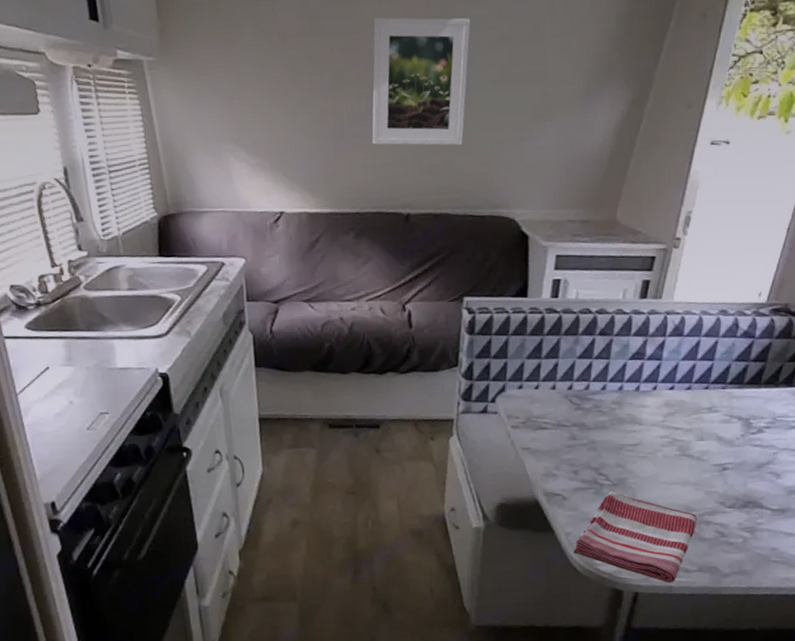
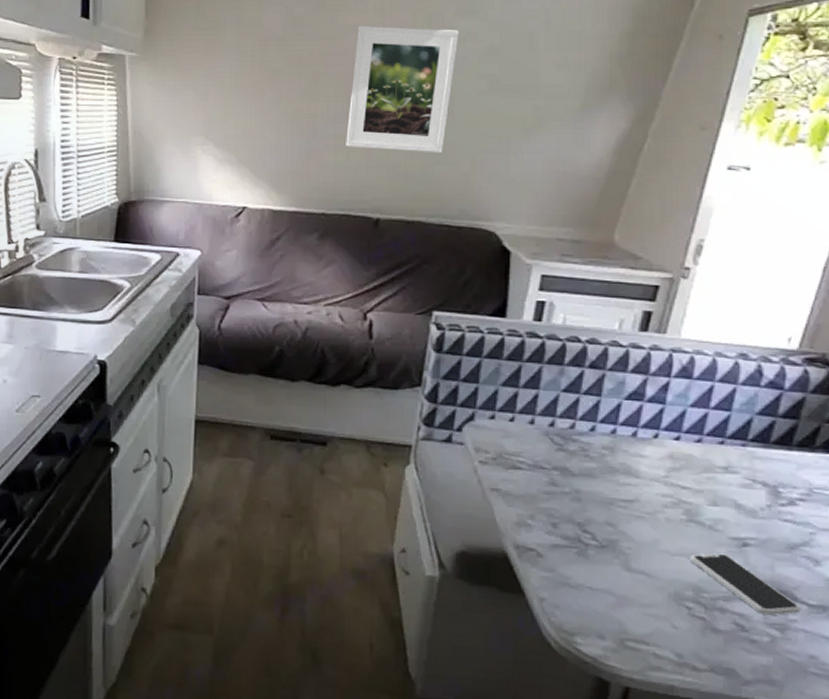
dish towel: present [573,491,697,583] -> none [548,554,709,681]
smartphone: none [683,478,766,523] -> present [690,553,801,616]

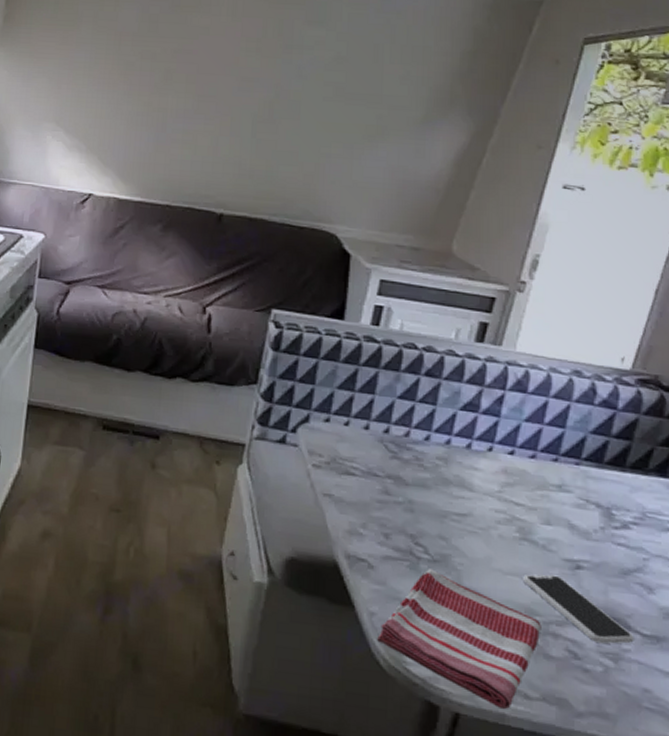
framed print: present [346,25,459,153] -> none [193,27,308,154]
dish towel: none [548,554,709,681] -> present [377,569,541,709]

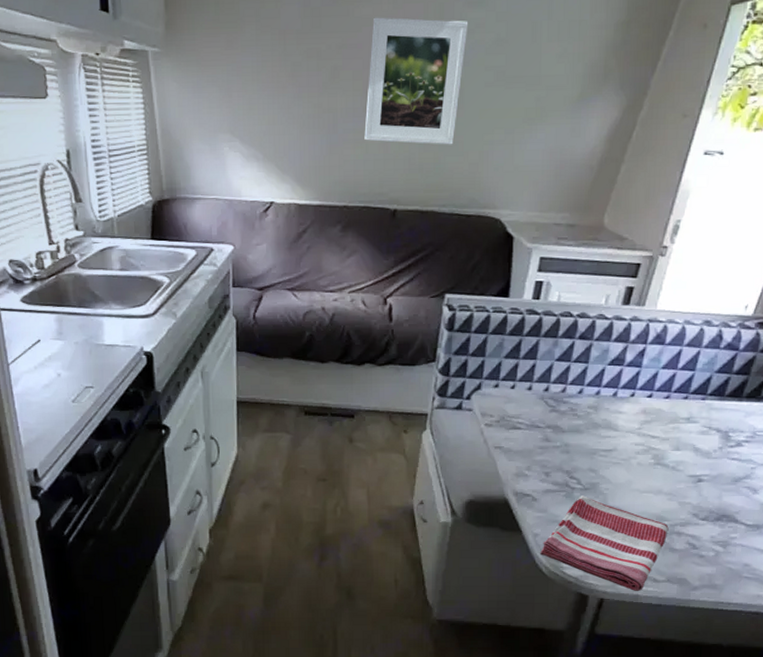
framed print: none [193,27,308,154] -> present [364,17,469,145]
smartphone: present [523,574,634,644] -> none [656,489,740,536]

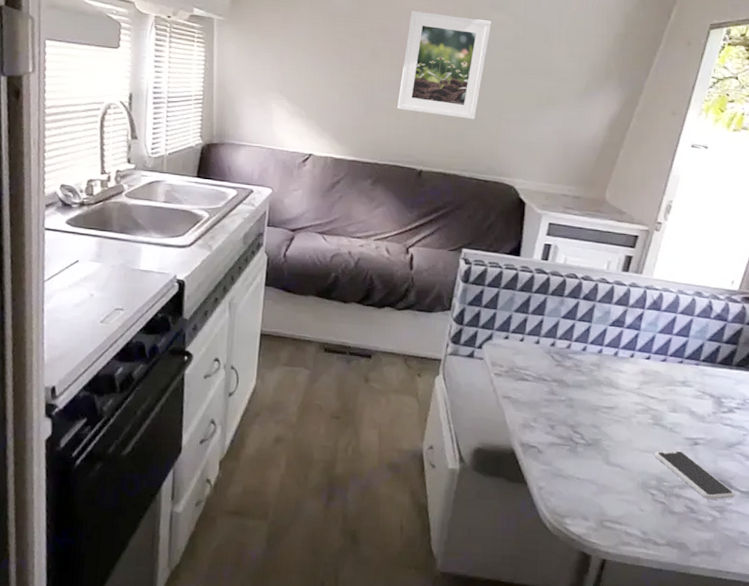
dish towel: present [540,495,669,591] -> none [544,451,668,554]
smartphone: none [656,489,740,536] -> present [655,450,735,500]

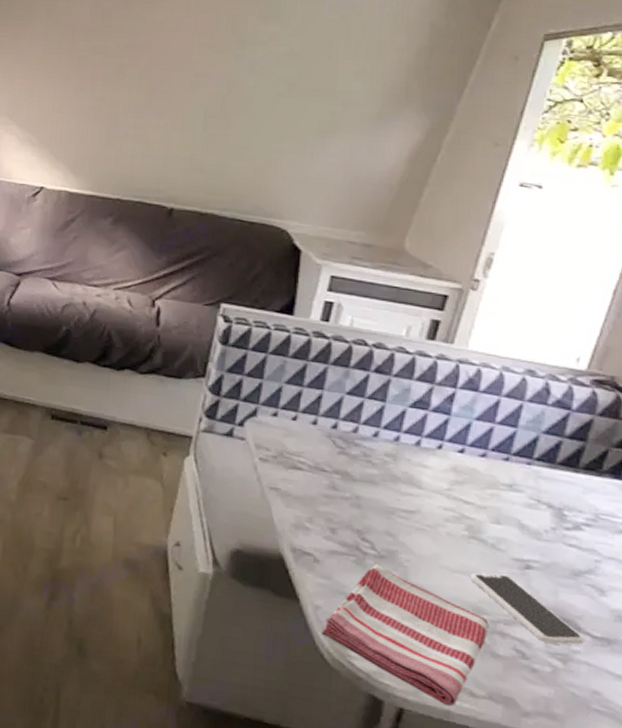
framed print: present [397,10,492,120] -> none [145,22,262,150]
dish towel: none [544,451,668,554] -> present [322,564,489,706]

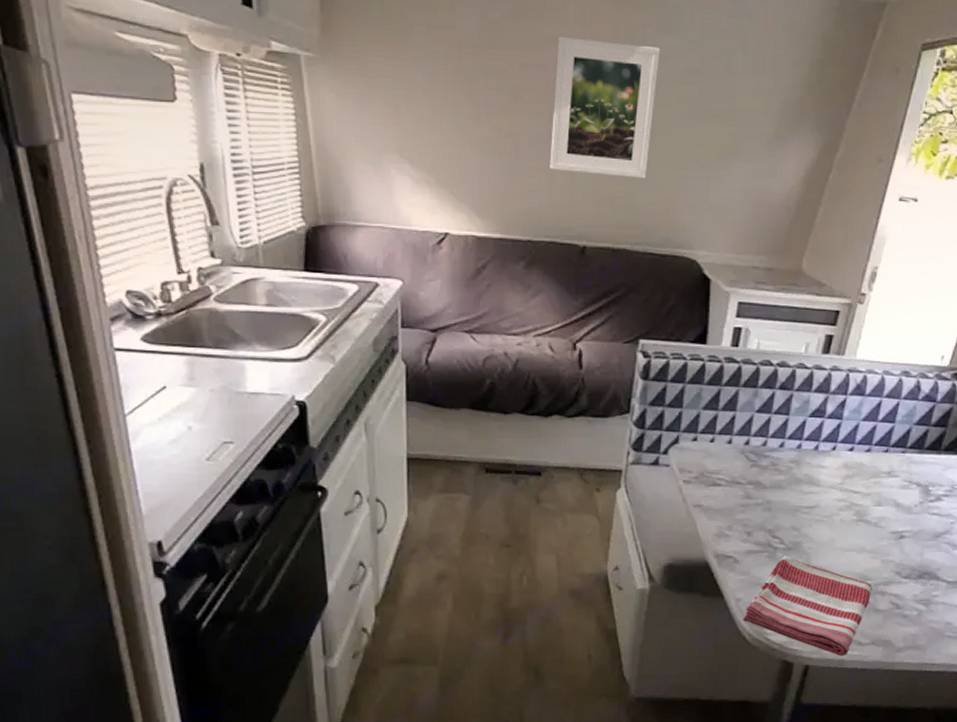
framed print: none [145,22,262,150] -> present [550,36,661,179]
smartphone: present [471,573,584,645] -> none [859,546,941,594]

